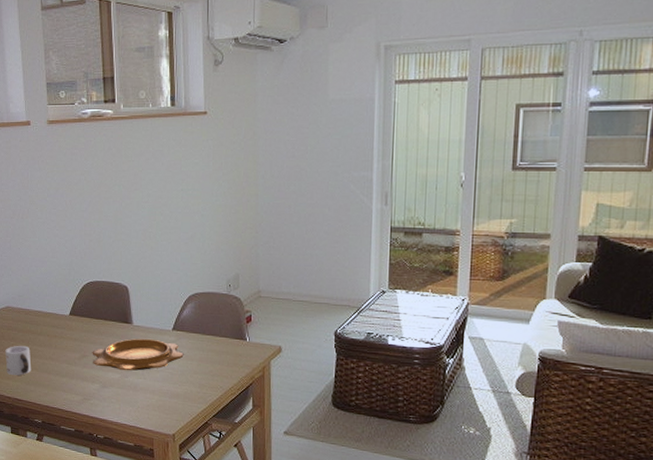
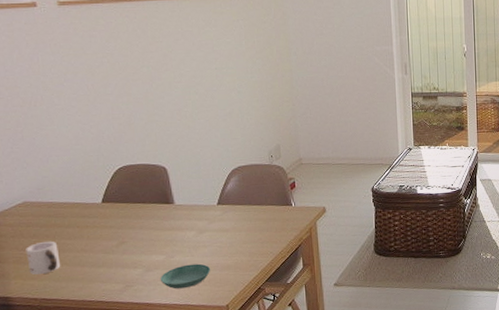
decorative bowl: present [92,338,184,371] -> none [131,216,231,252]
saucer: none [114,386,161,411] -> present [160,263,211,289]

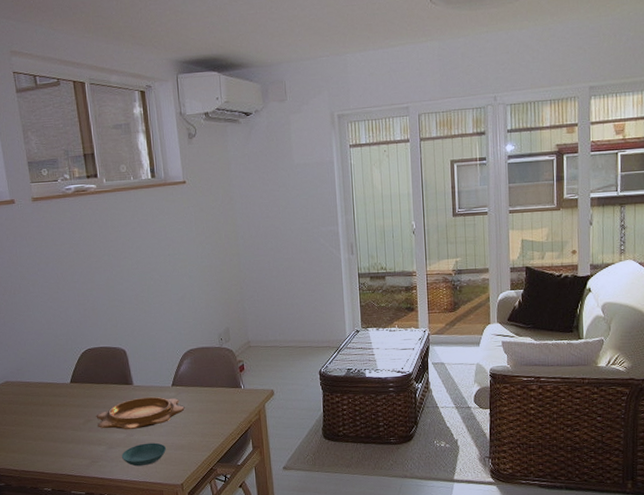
mug: present [26,241,61,275] -> none [8,417,37,448]
decorative bowl: none [131,216,231,252] -> present [96,396,185,430]

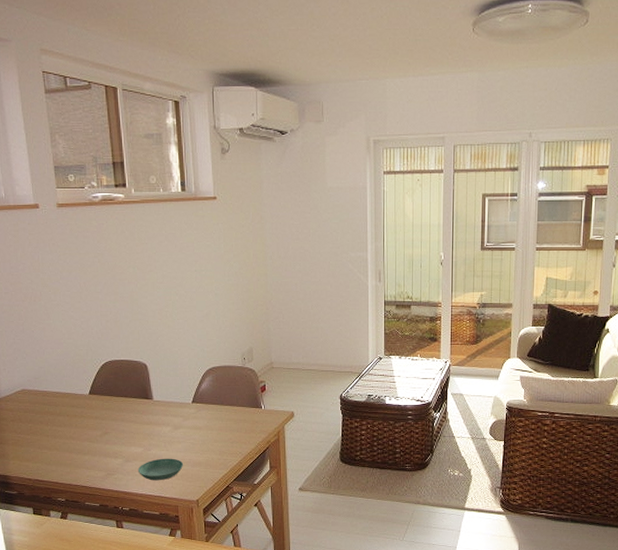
decorative bowl: present [96,396,185,430] -> none [113,412,204,444]

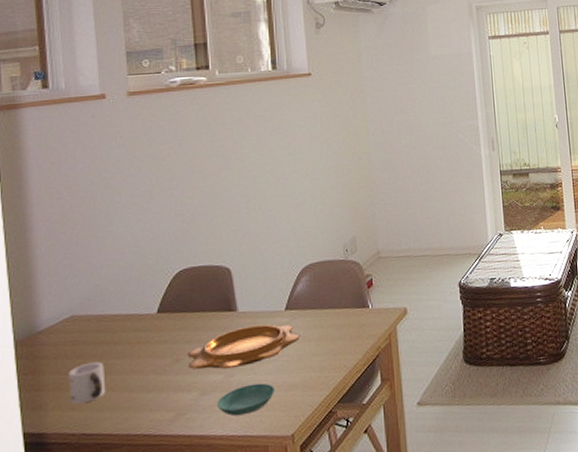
mug: none [23,427,52,457] -> present [68,361,106,404]
decorative bowl: none [113,412,204,444] -> present [187,324,300,370]

